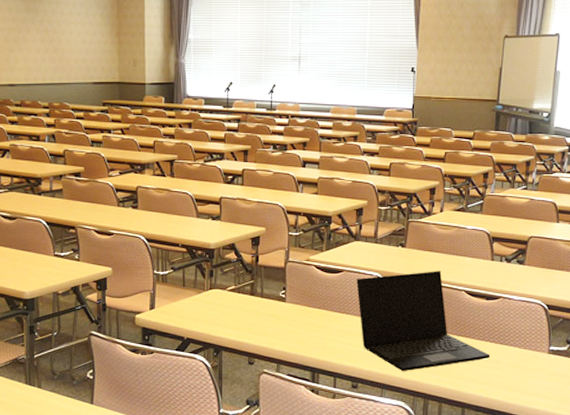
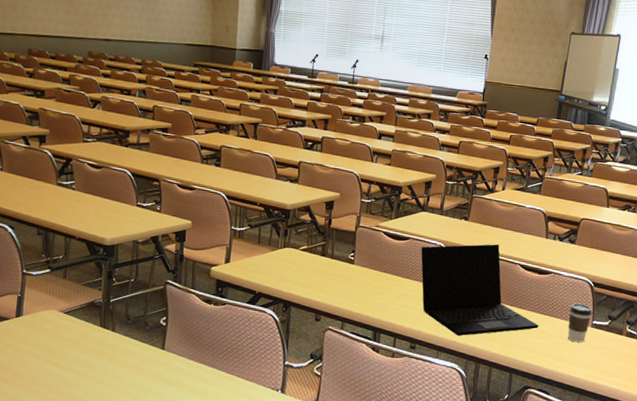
coffee cup: none [522,329,548,371] -> present [568,303,592,343]

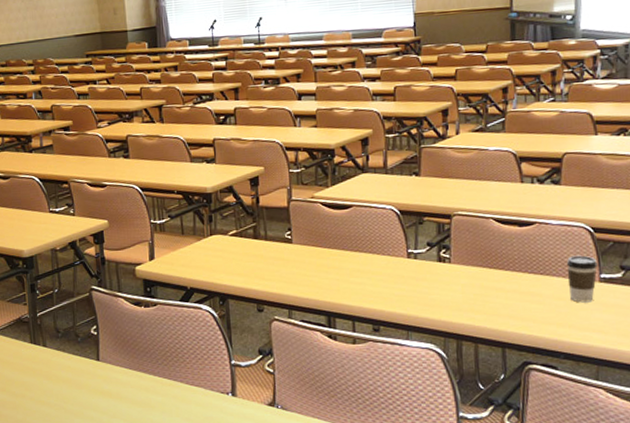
laptop: present [421,244,539,336] -> none [368,198,530,310]

